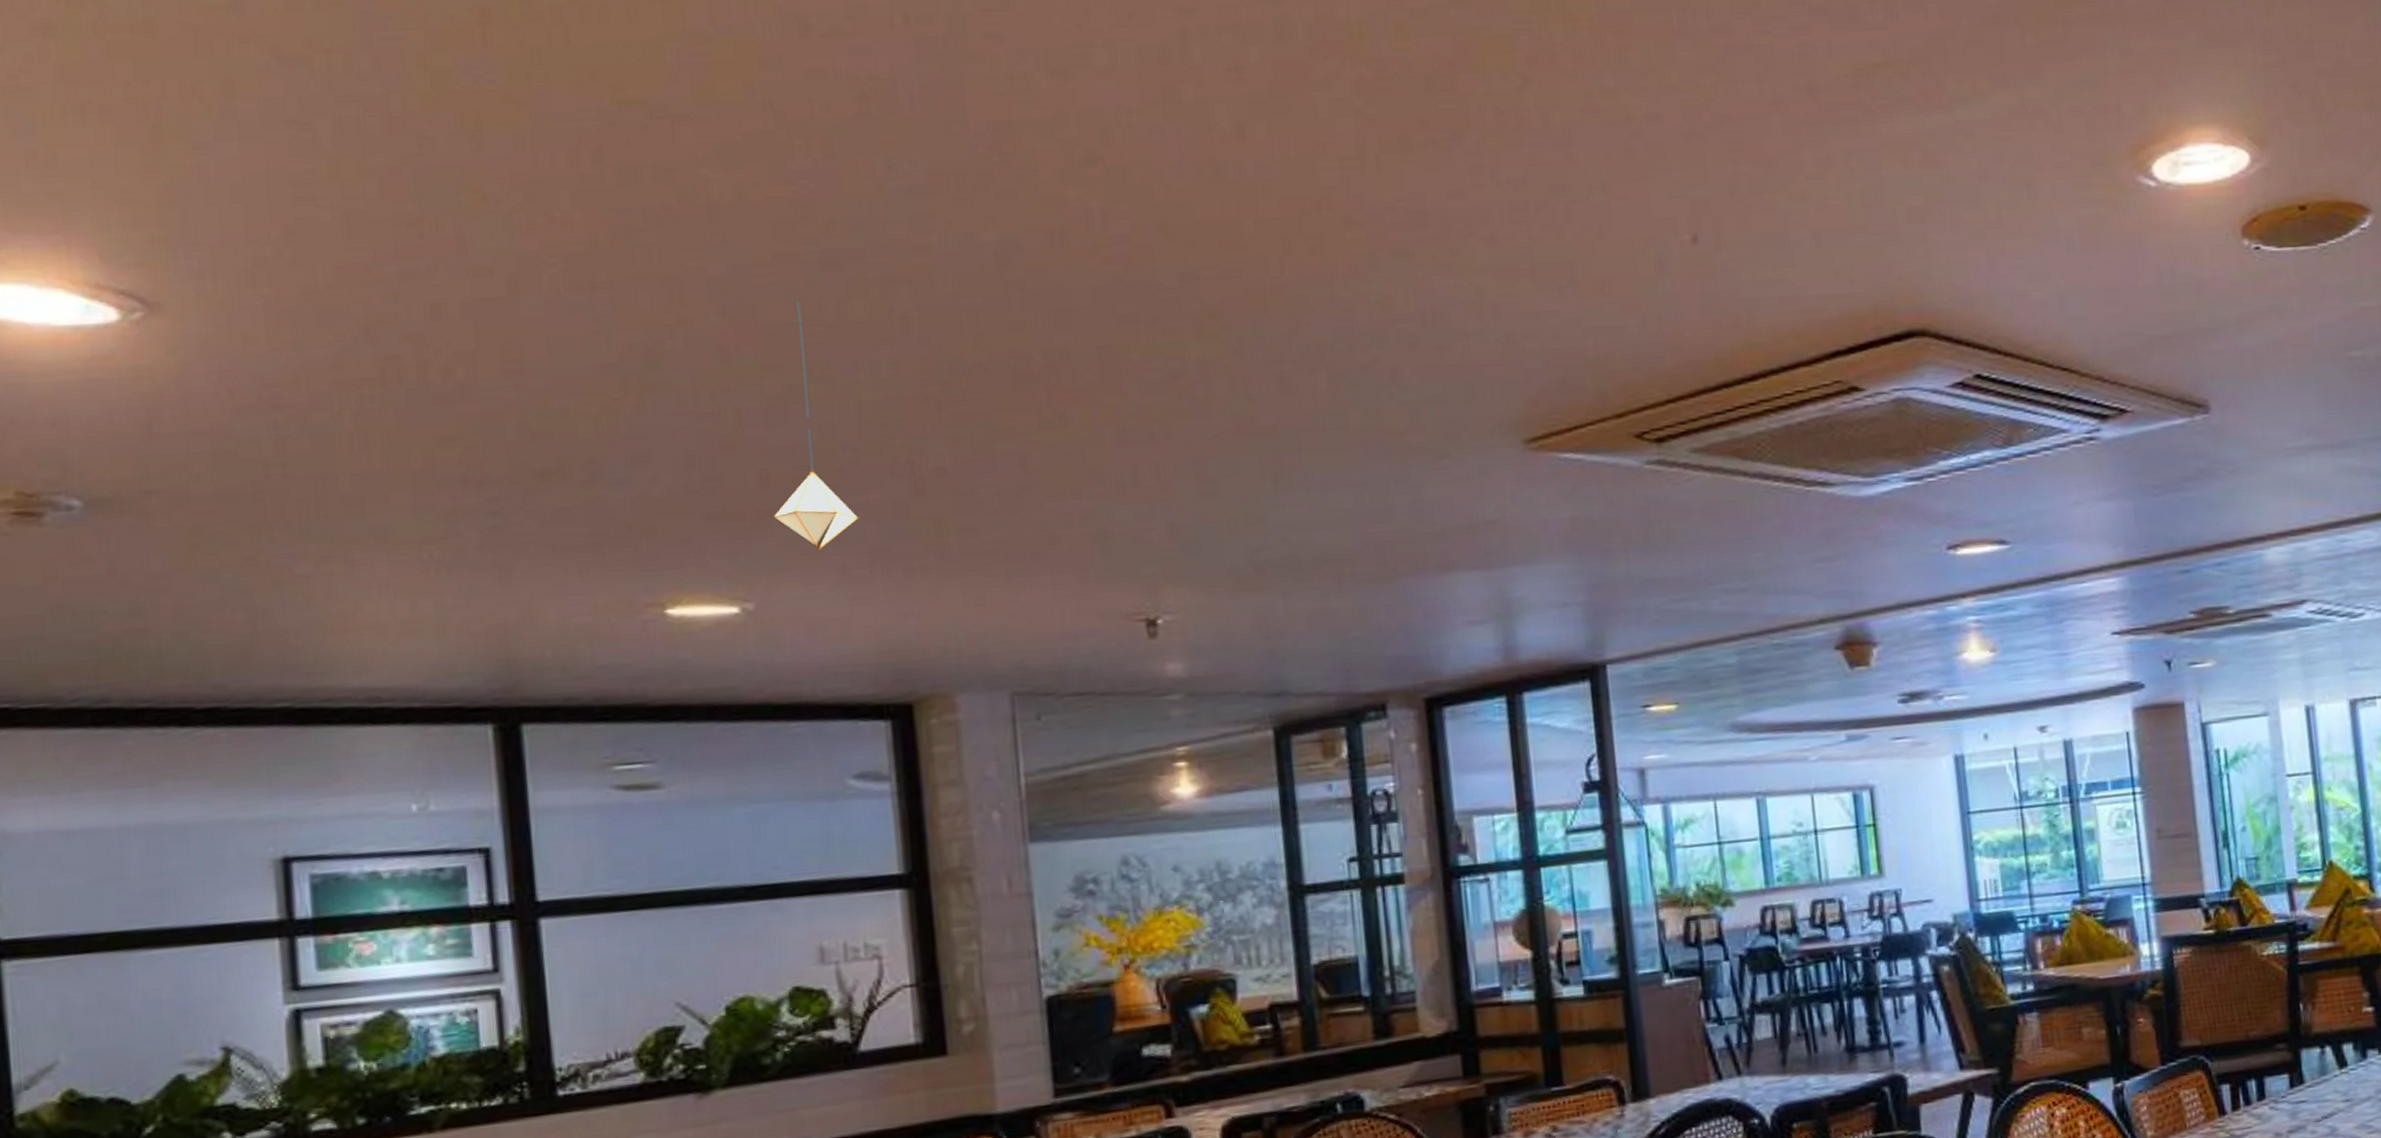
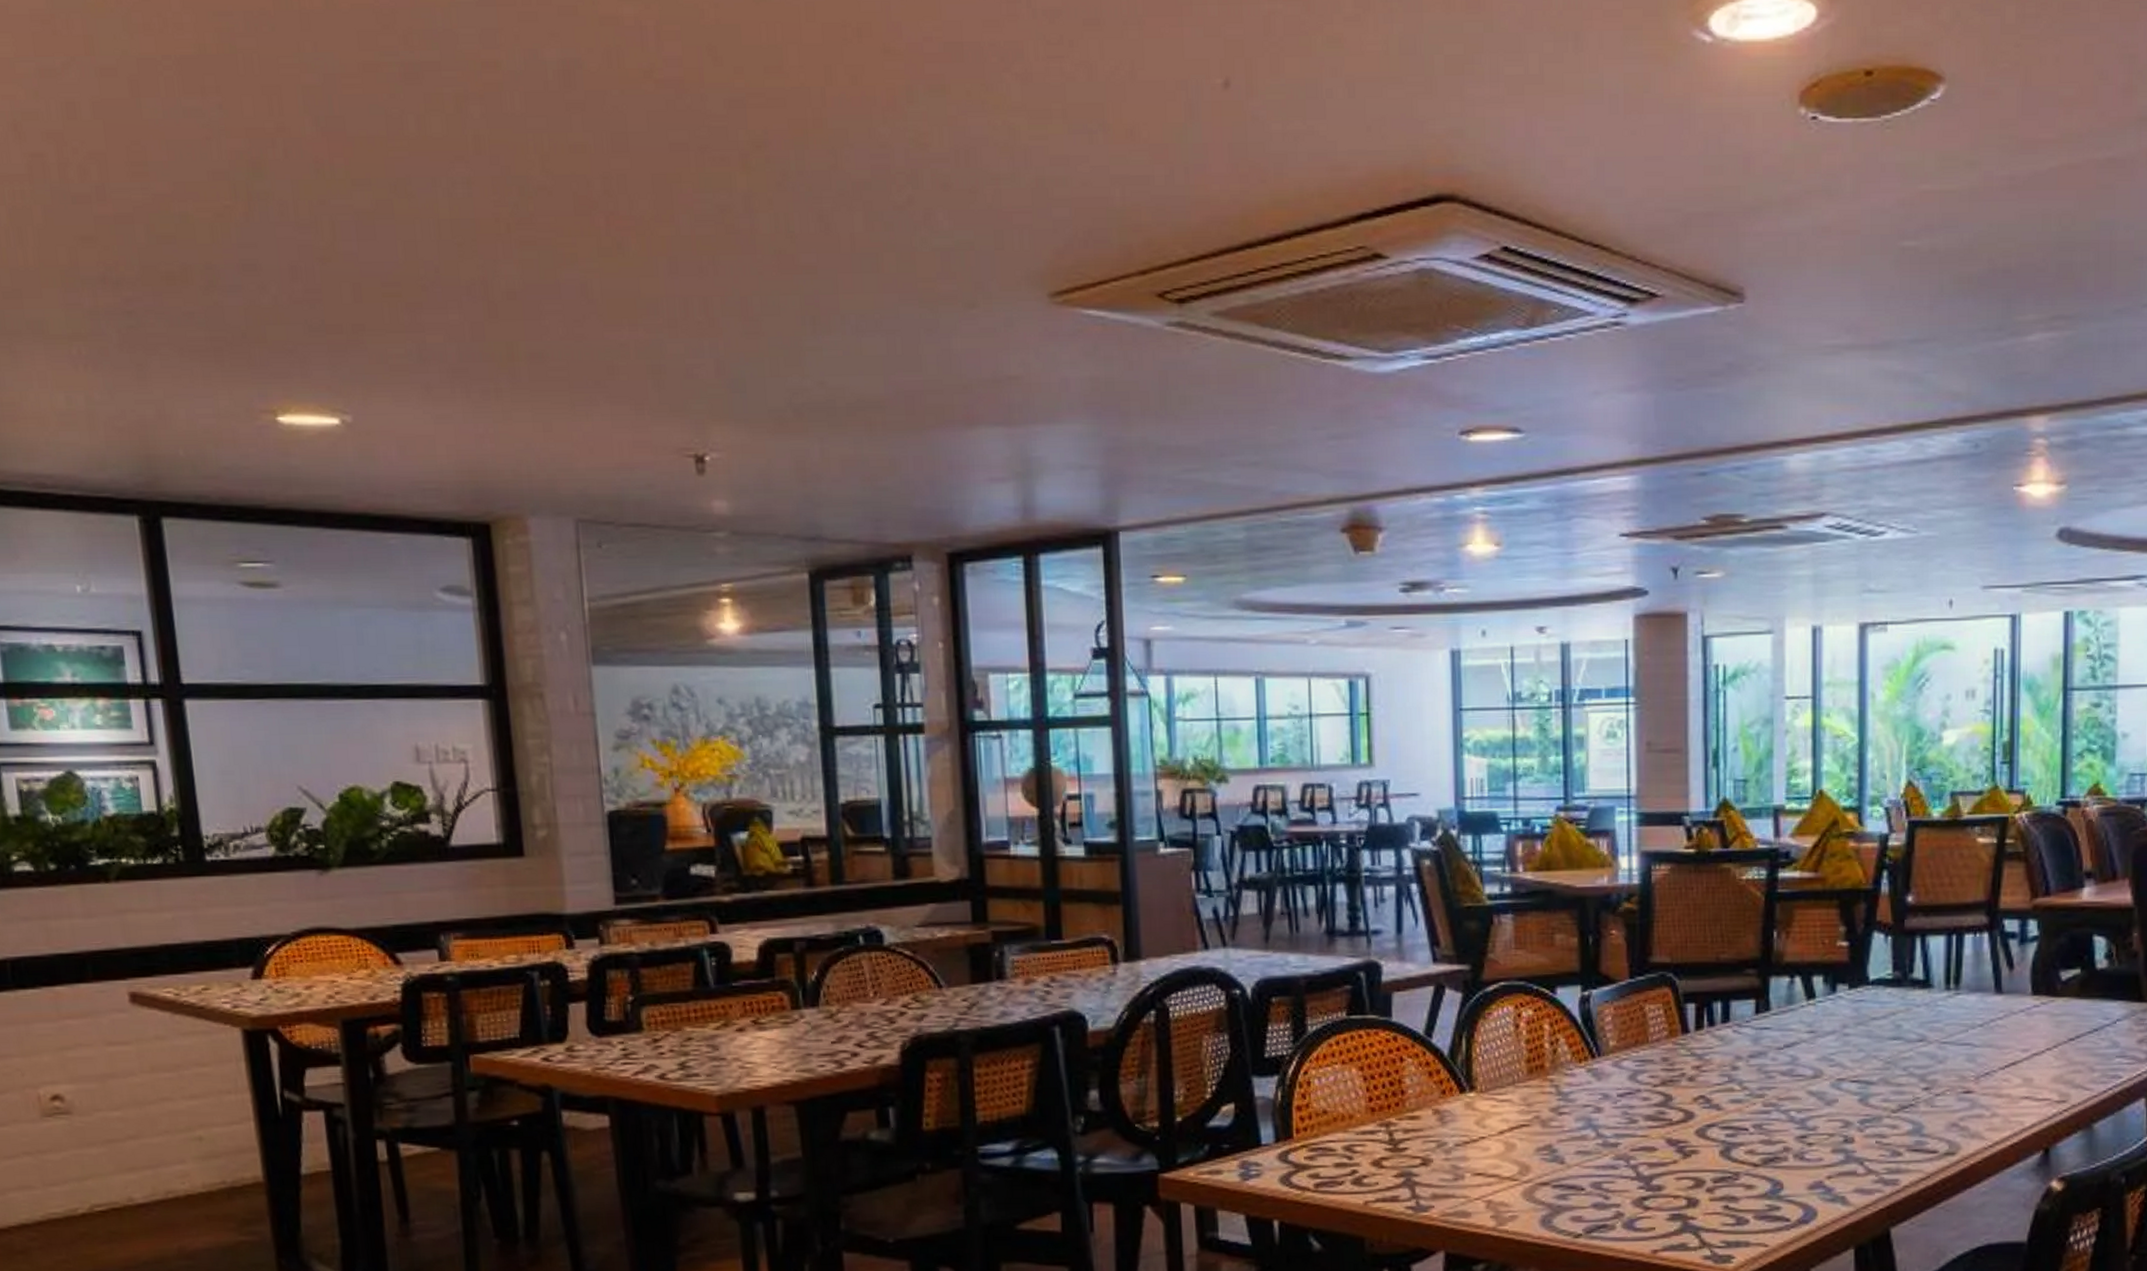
pendant light: present [773,302,859,549] -> none [365,115,441,366]

